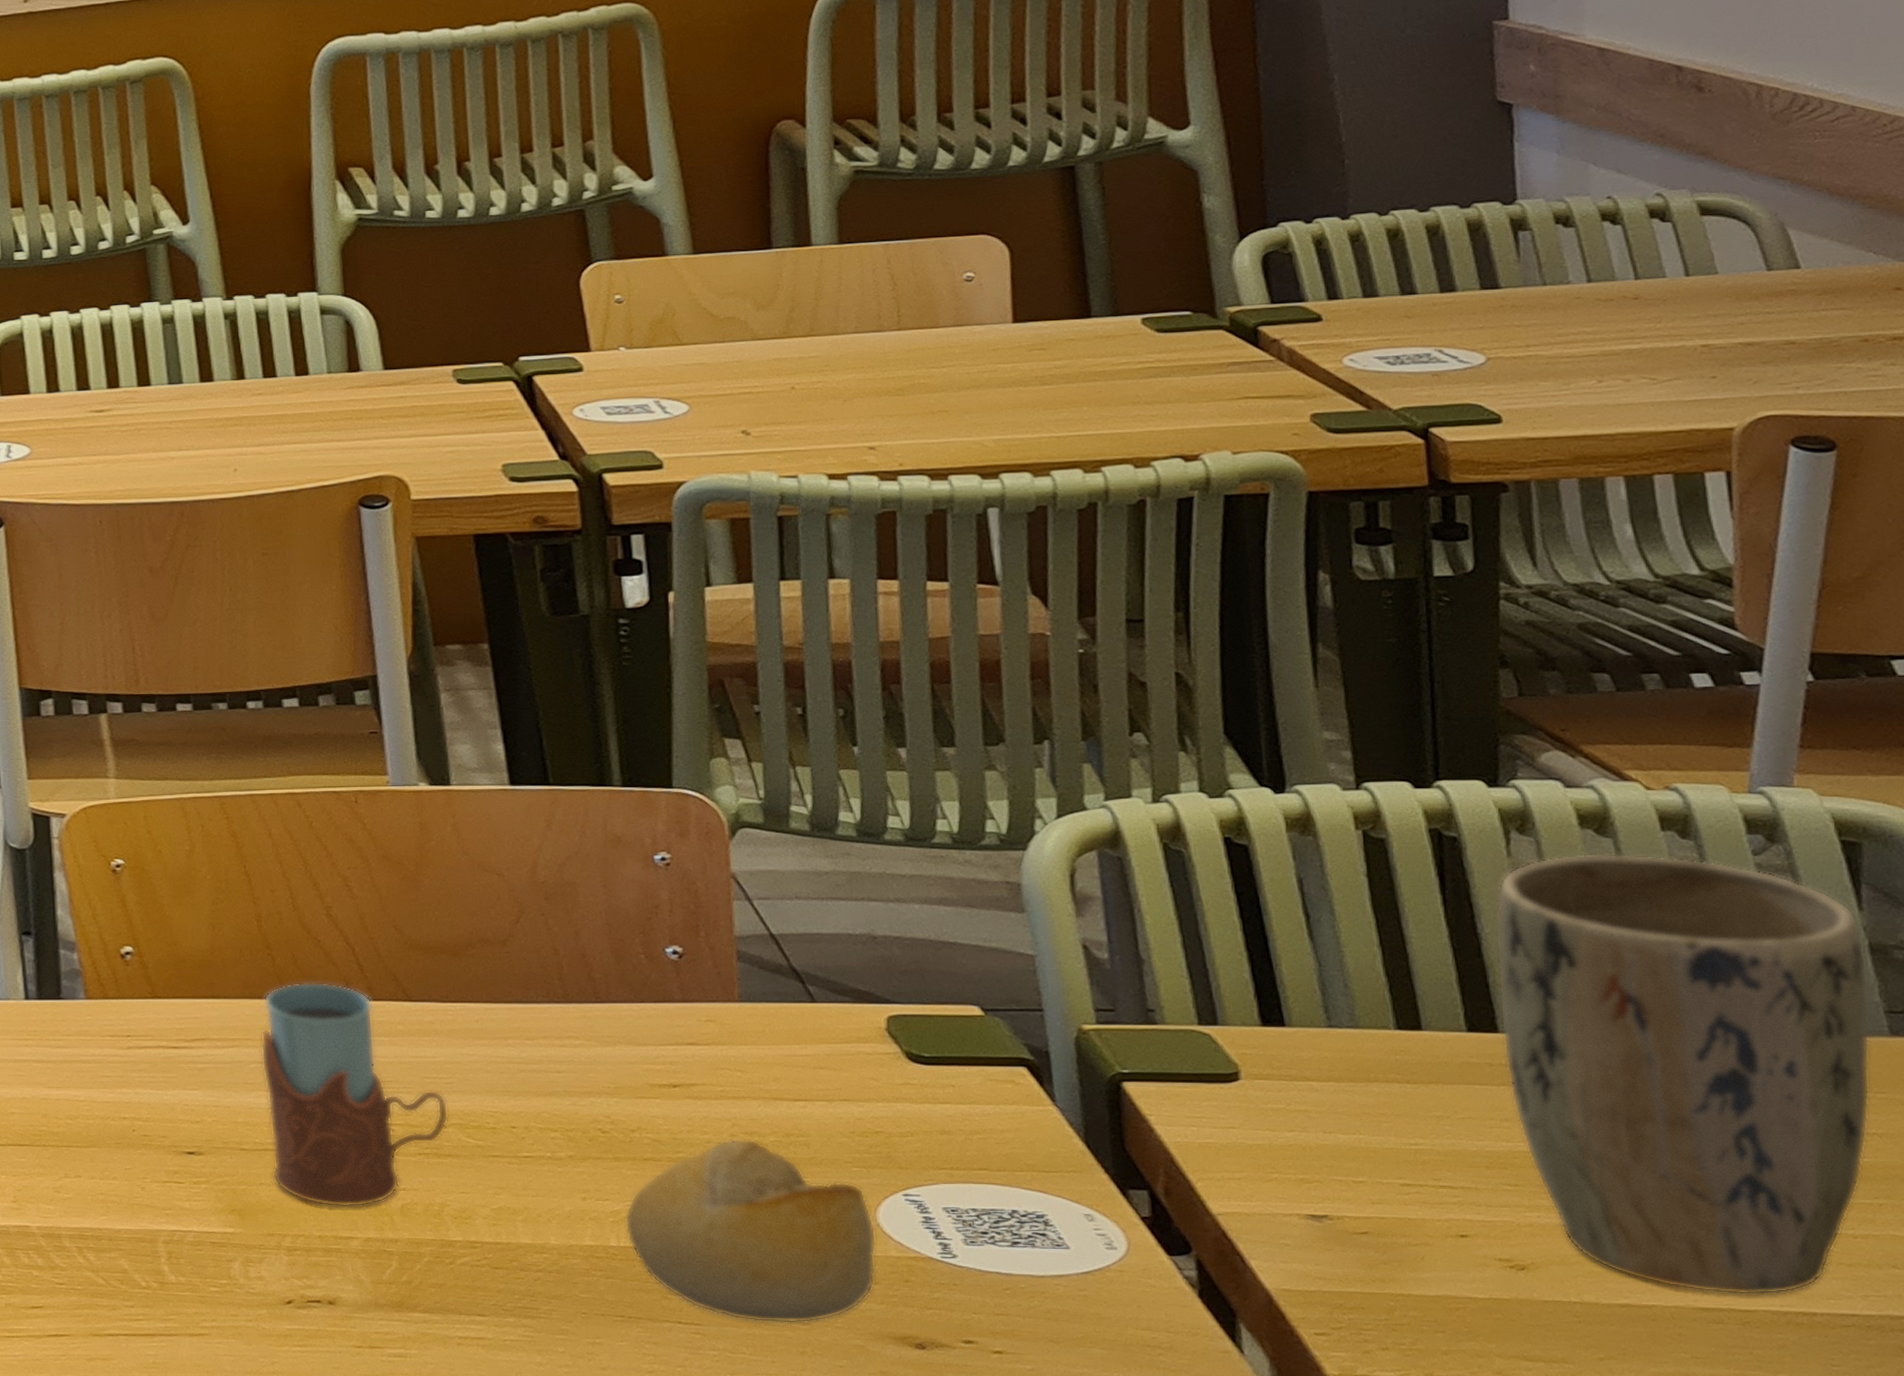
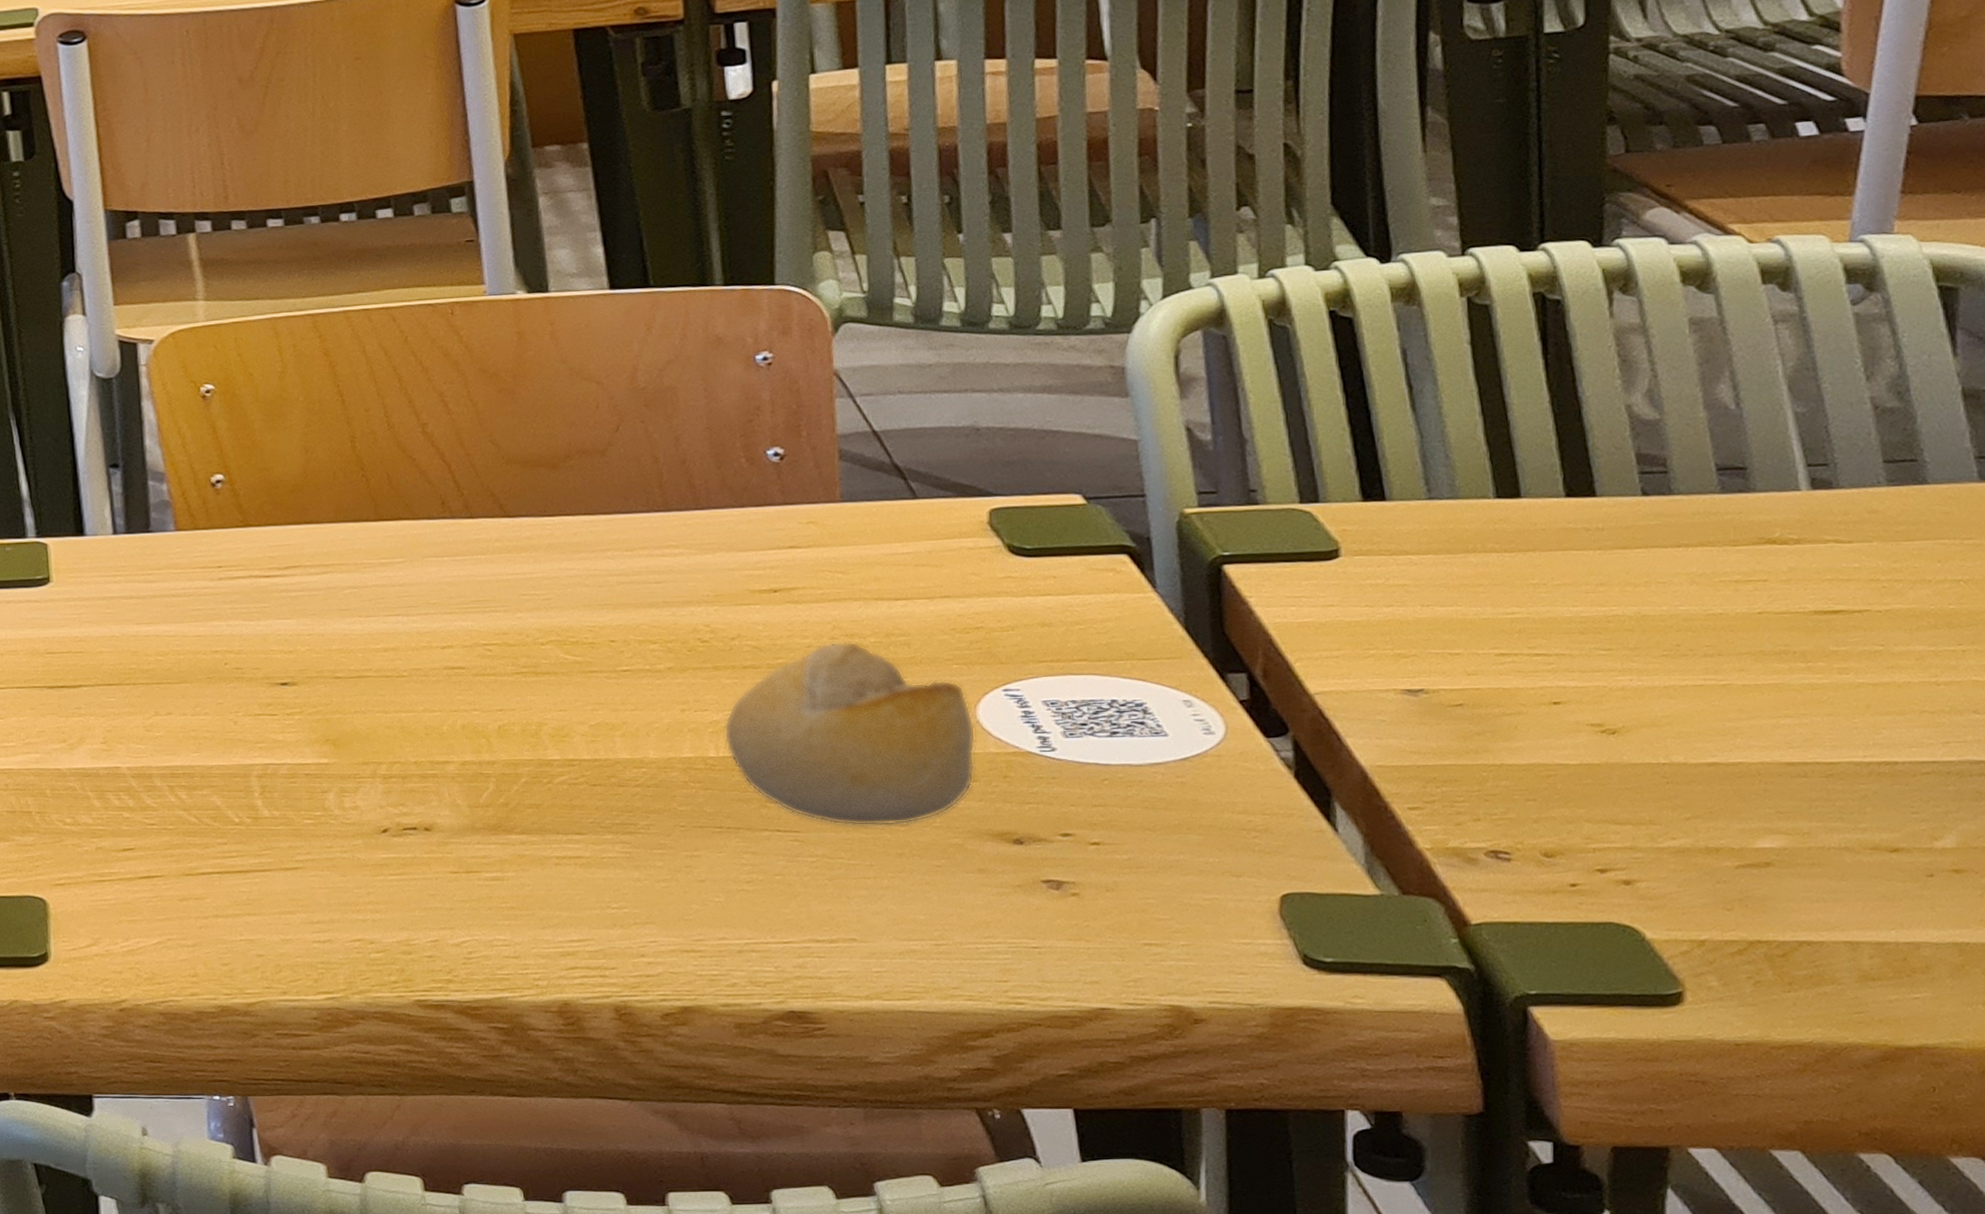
drinking glass: present [260,982,449,1207] -> none [355,502,547,732]
plant pot: present [1495,854,1871,1296] -> none [1596,309,1960,749]

